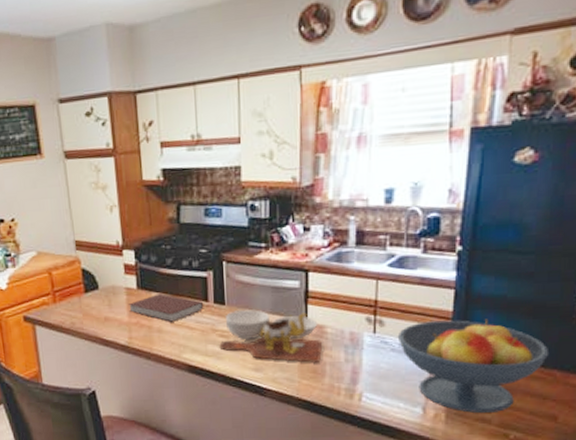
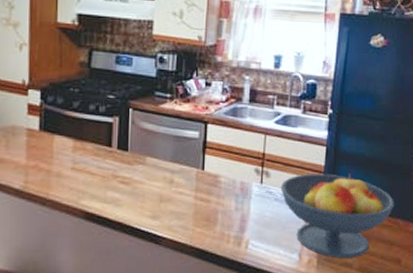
notebook: present [129,293,204,322] -> none [28,137,107,166]
cutting board: present [219,309,323,364] -> none [119,157,217,212]

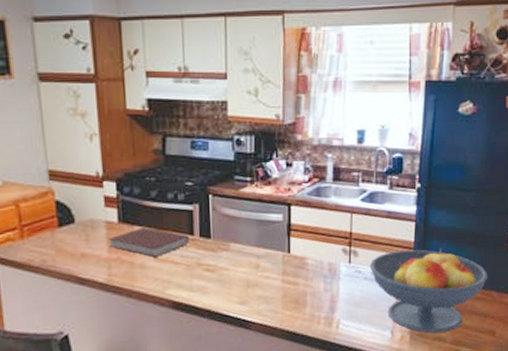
notebook: none [28,137,107,166] -> present [109,227,190,257]

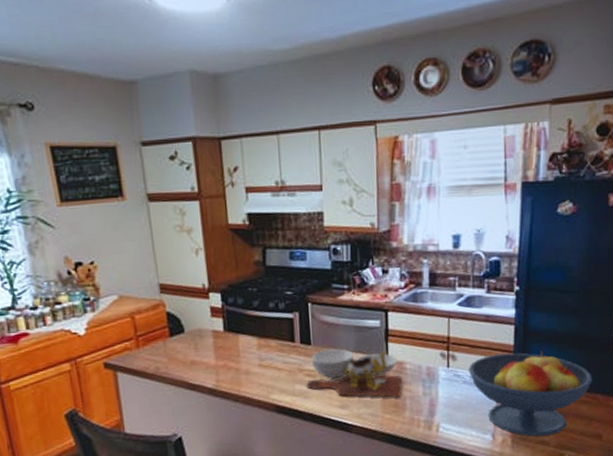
notebook: present [109,227,190,257] -> none [216,335,291,364]
cutting board: none [204,243,305,294] -> present [306,348,403,398]

